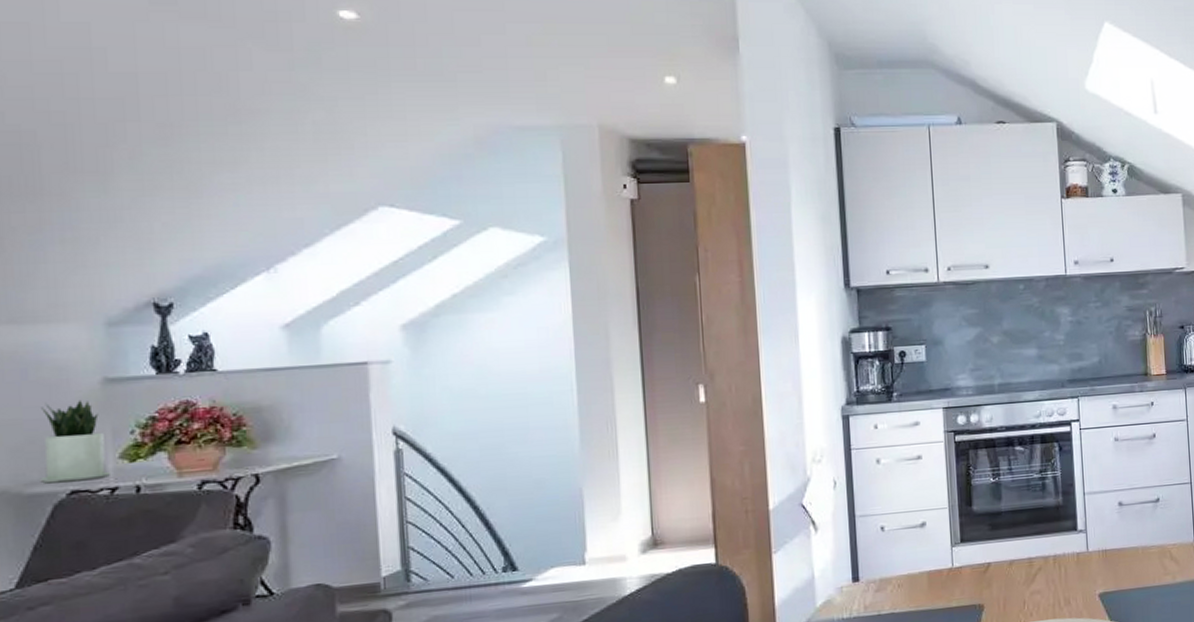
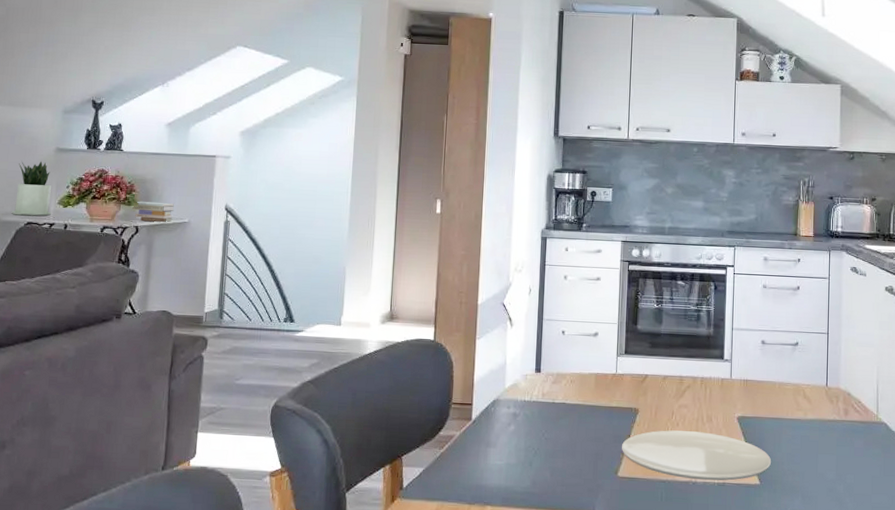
books: none [245,436,312,467] -> present [132,201,174,223]

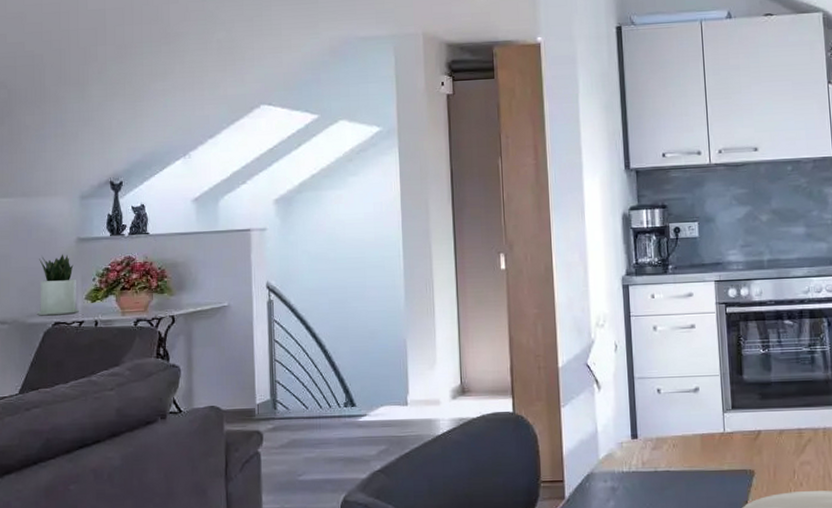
books: present [132,201,174,223] -> none [166,286,211,310]

